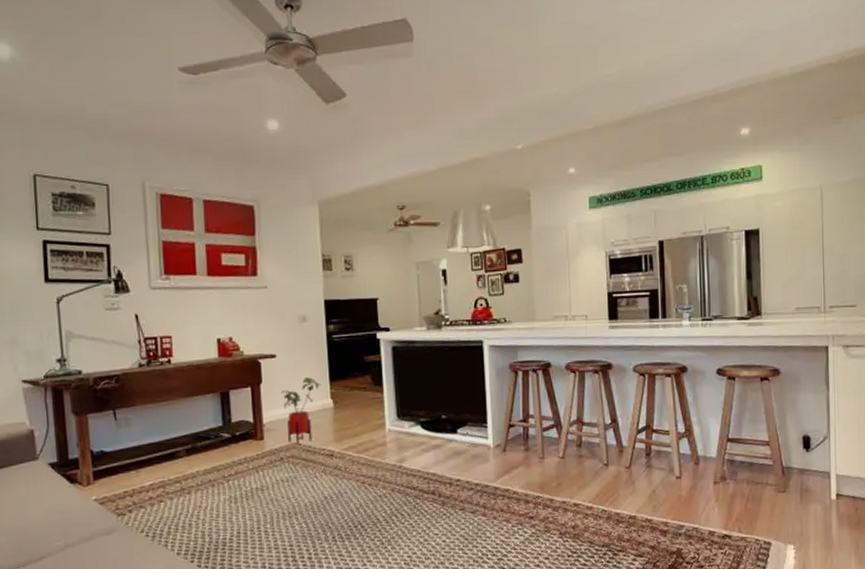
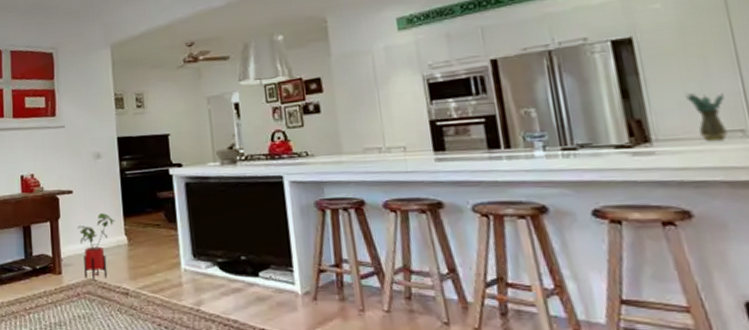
vase: none [788,277,811,316] -> present [685,93,728,143]

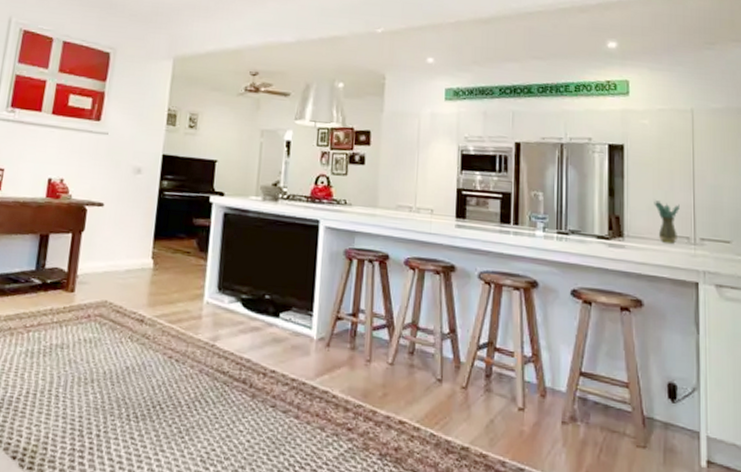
house plant: present [77,213,116,281] -> none [100,232,144,303]

